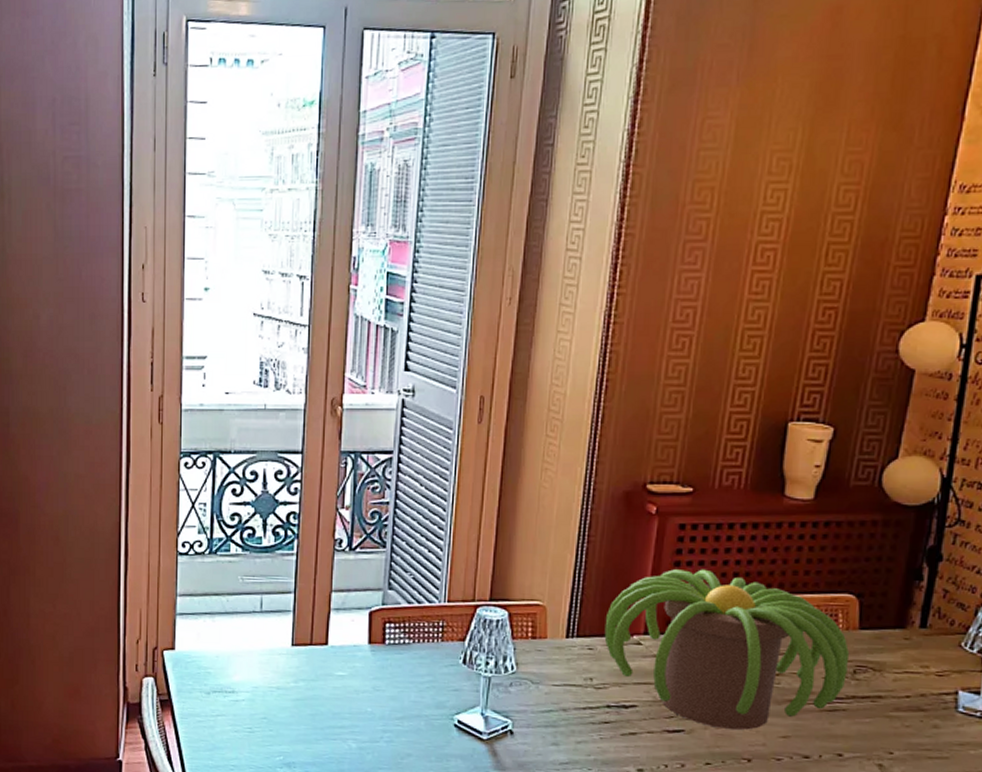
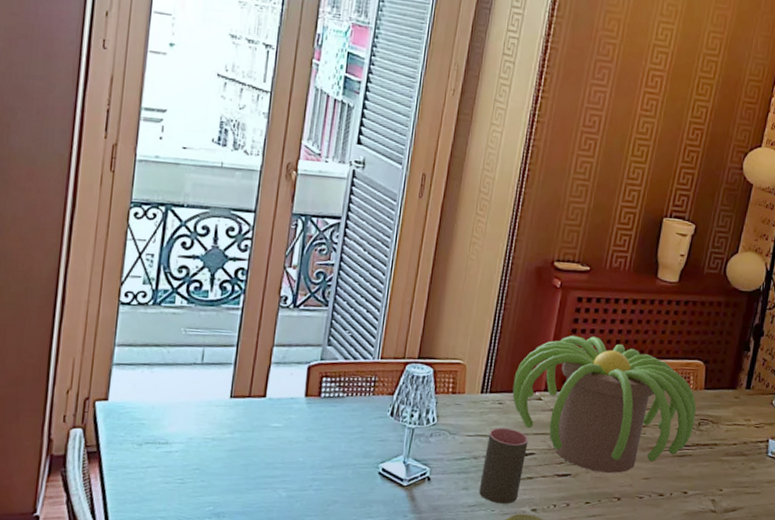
cup: none [571,676,628,763] -> present [479,427,529,505]

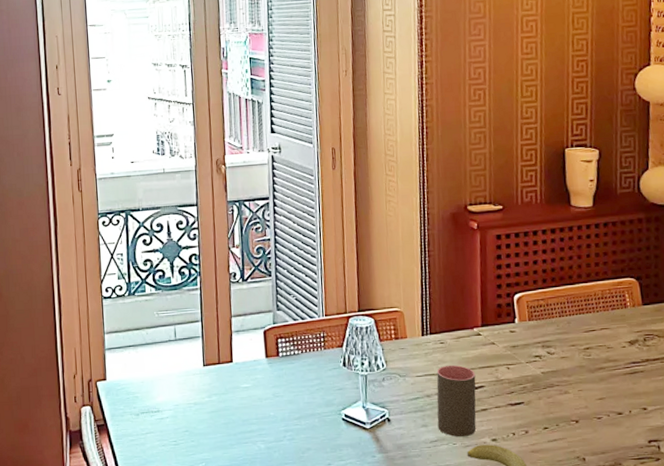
plant: present [512,336,697,474] -> none [450,269,640,398]

